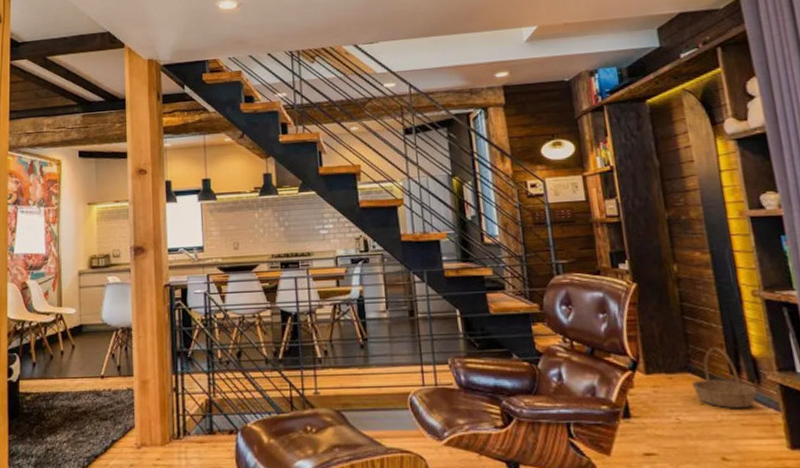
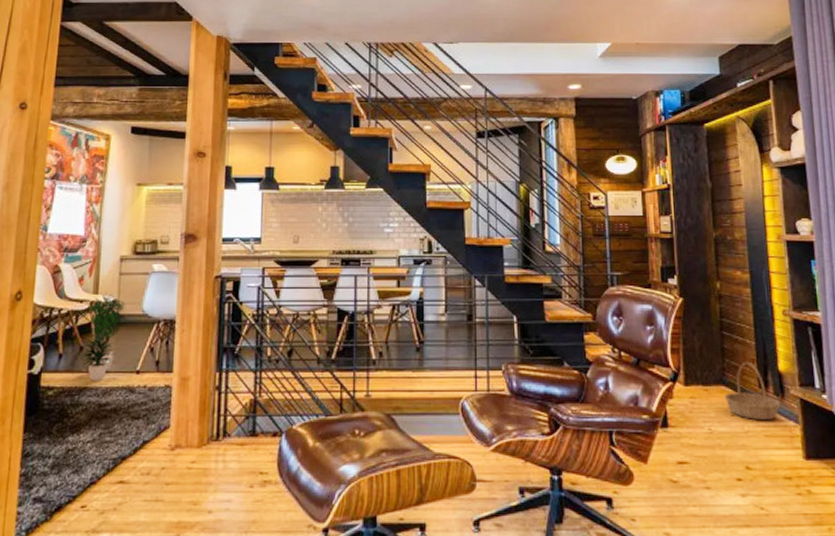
potted plant: none [48,305,87,386] -> present [76,293,126,381]

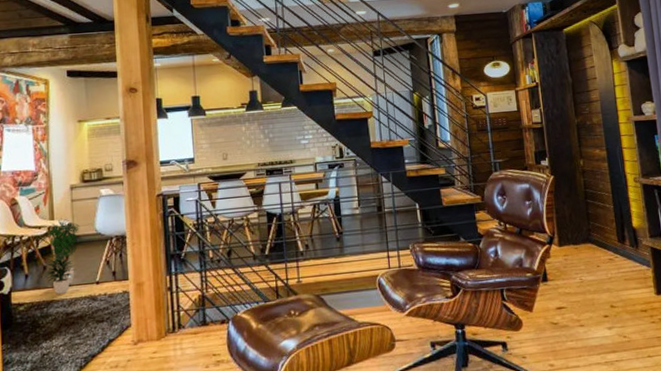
basket: present [724,361,781,421] -> none [591,222,636,268]

